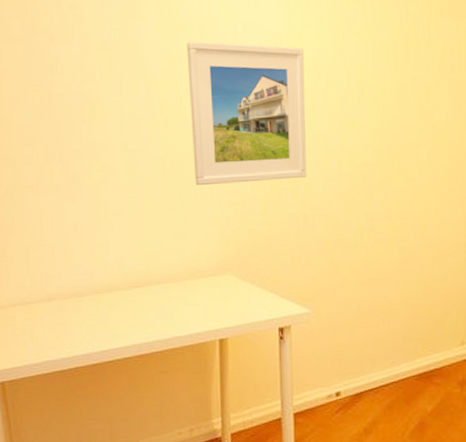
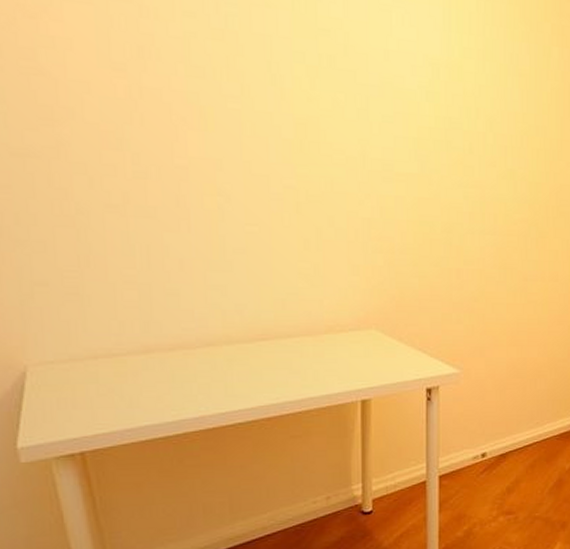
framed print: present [187,41,307,186] -> none [328,48,463,229]

